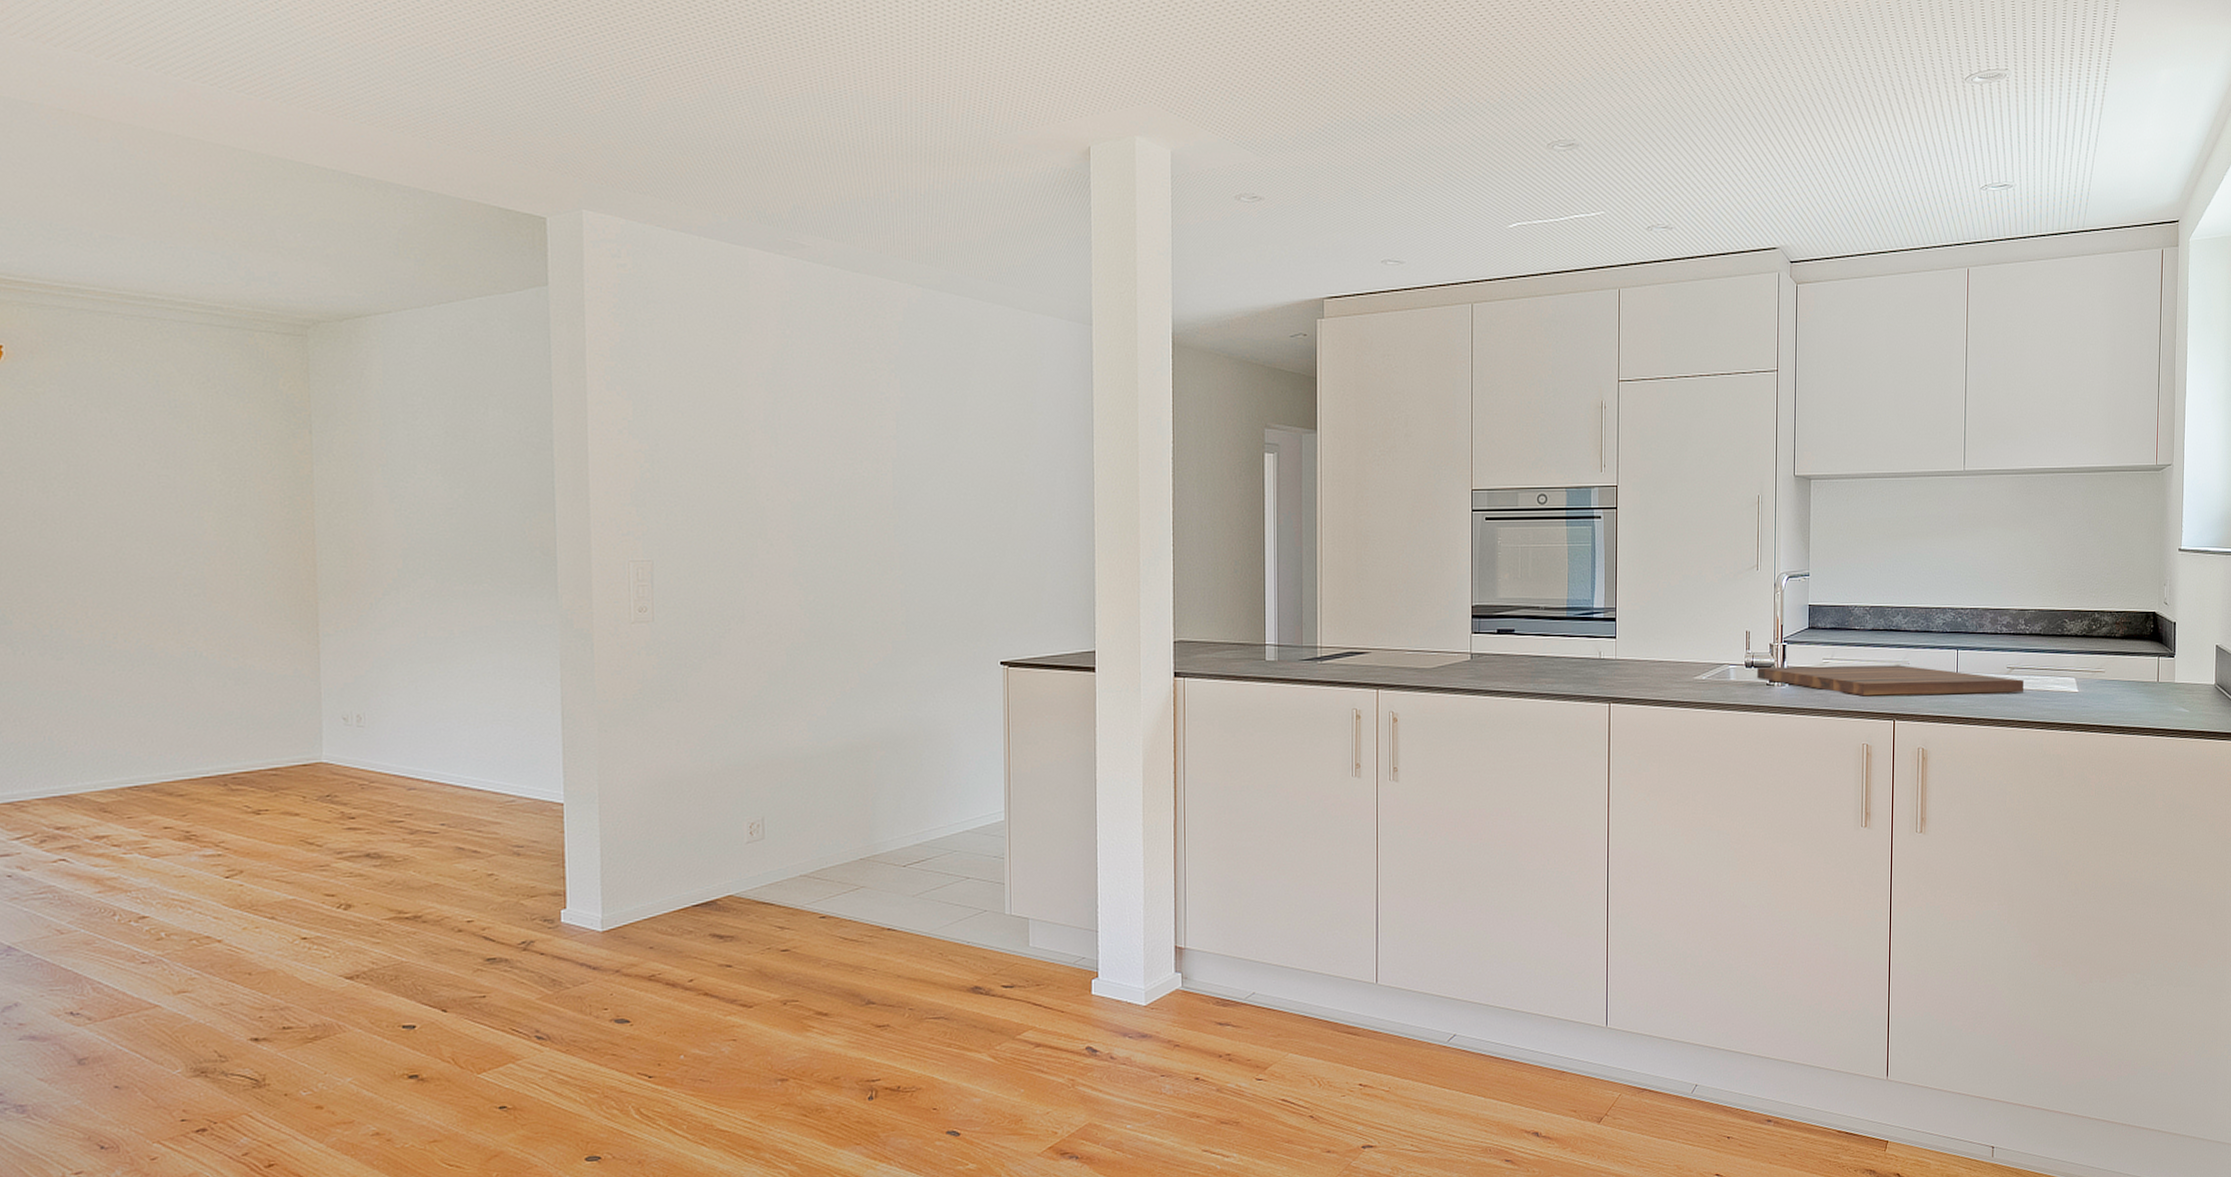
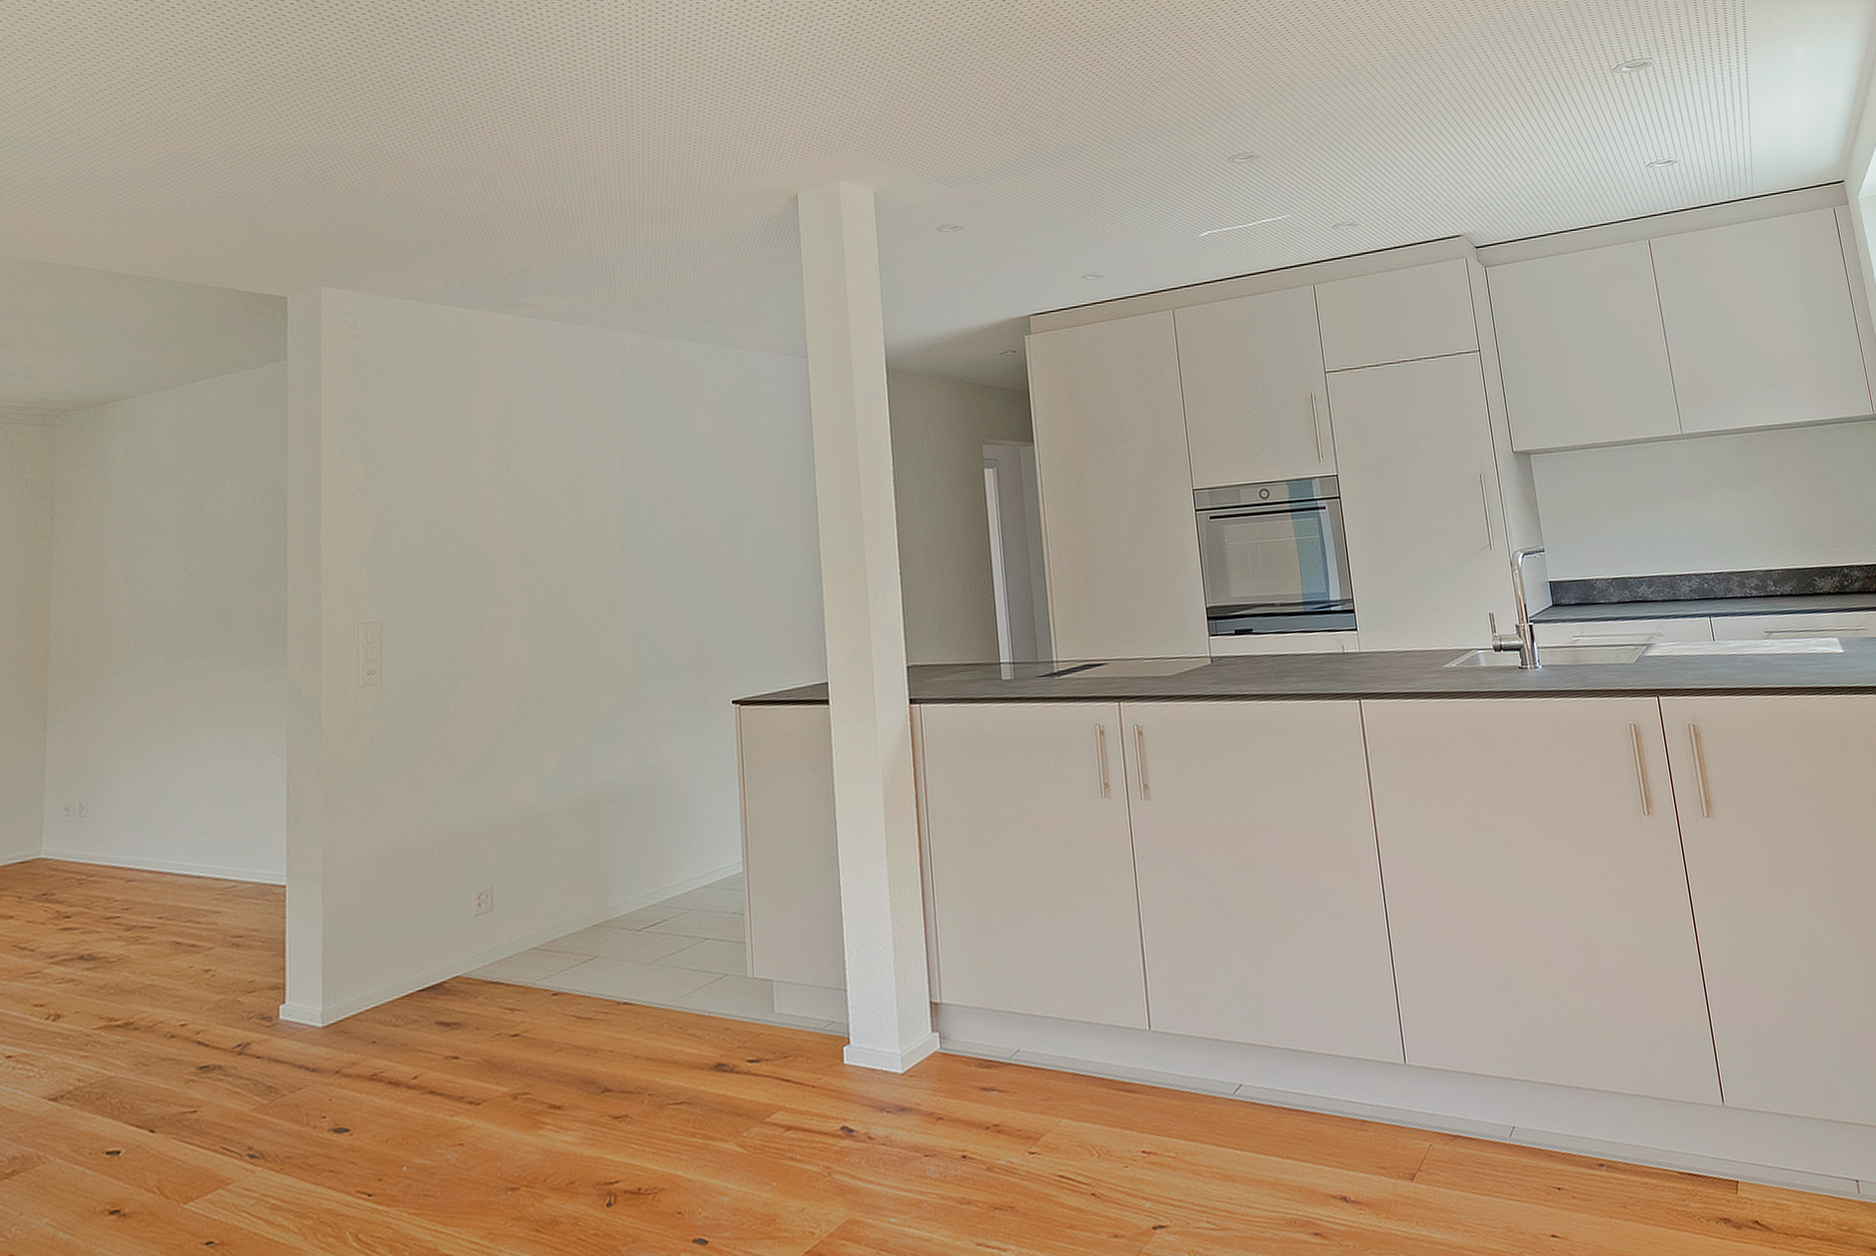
cutting board: present [1757,665,2024,696] -> none [1507,637,1787,673]

